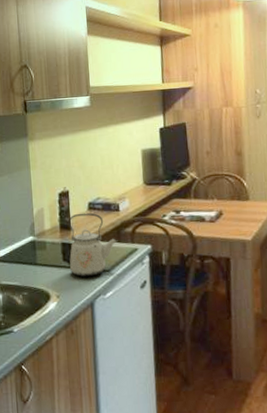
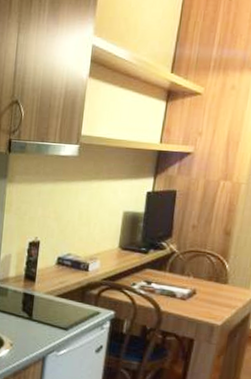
kettle: present [68,212,118,277] -> none [27,266,81,332]

